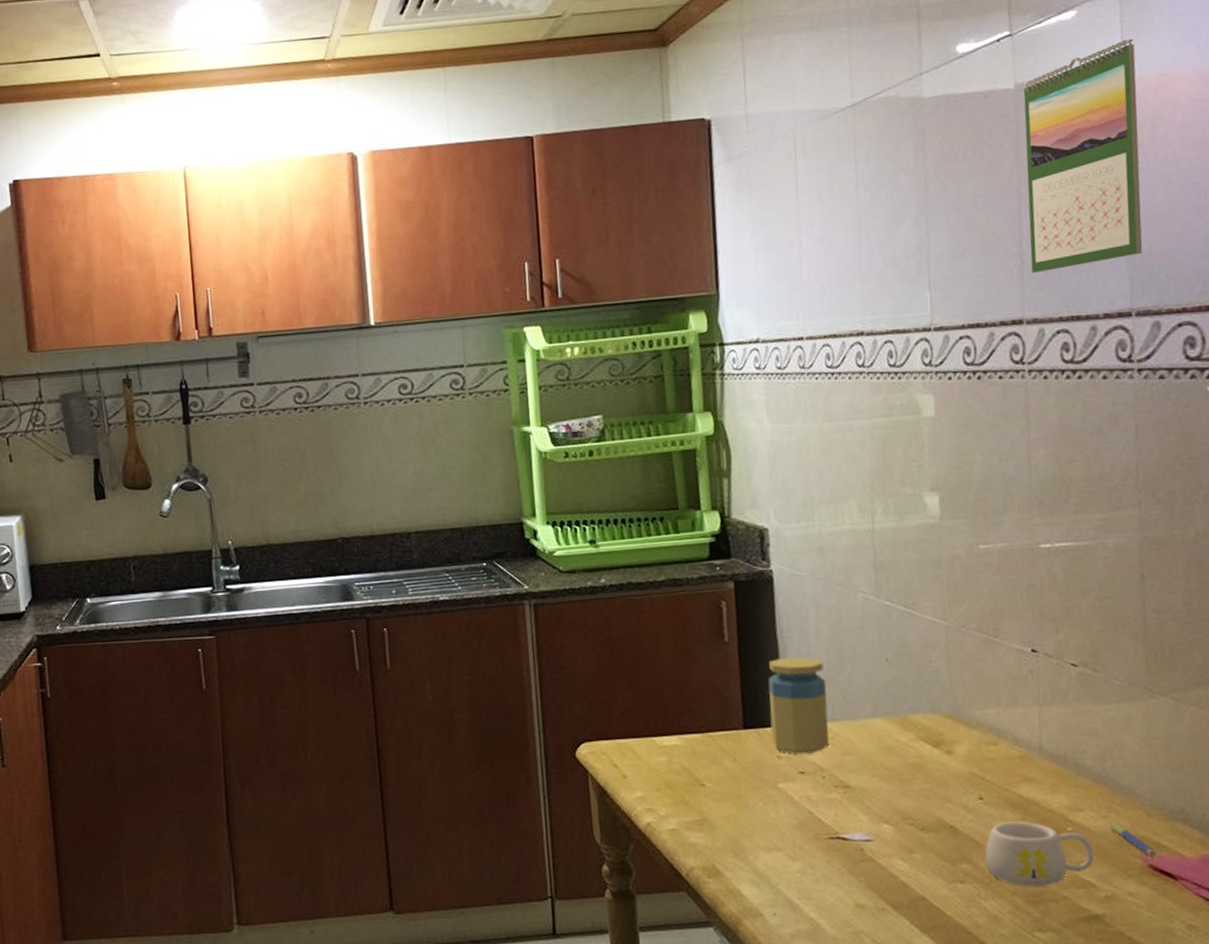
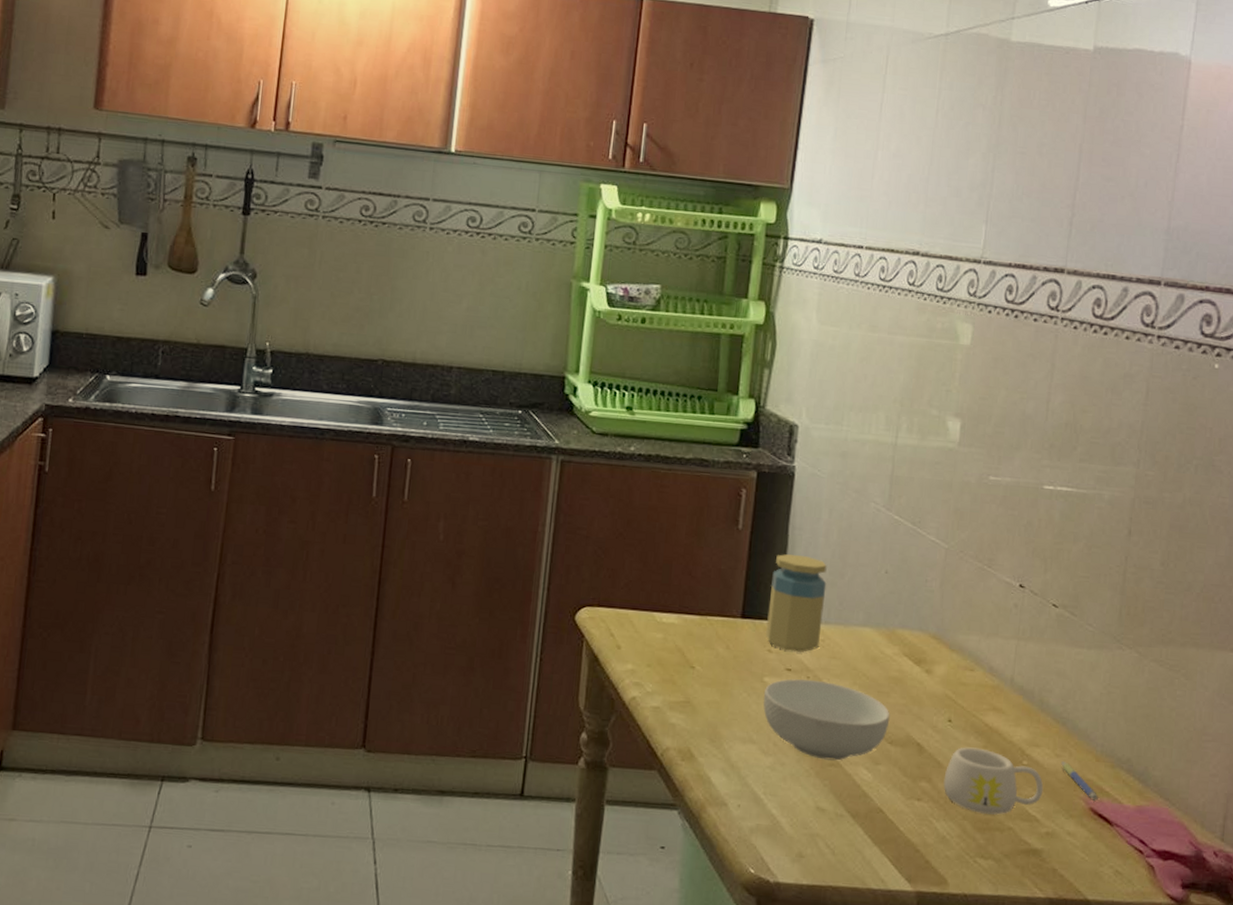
cereal bowl: none [780,779,917,857] -> present [763,679,890,761]
calendar: present [1023,38,1143,274] -> none [1079,26,1204,229]

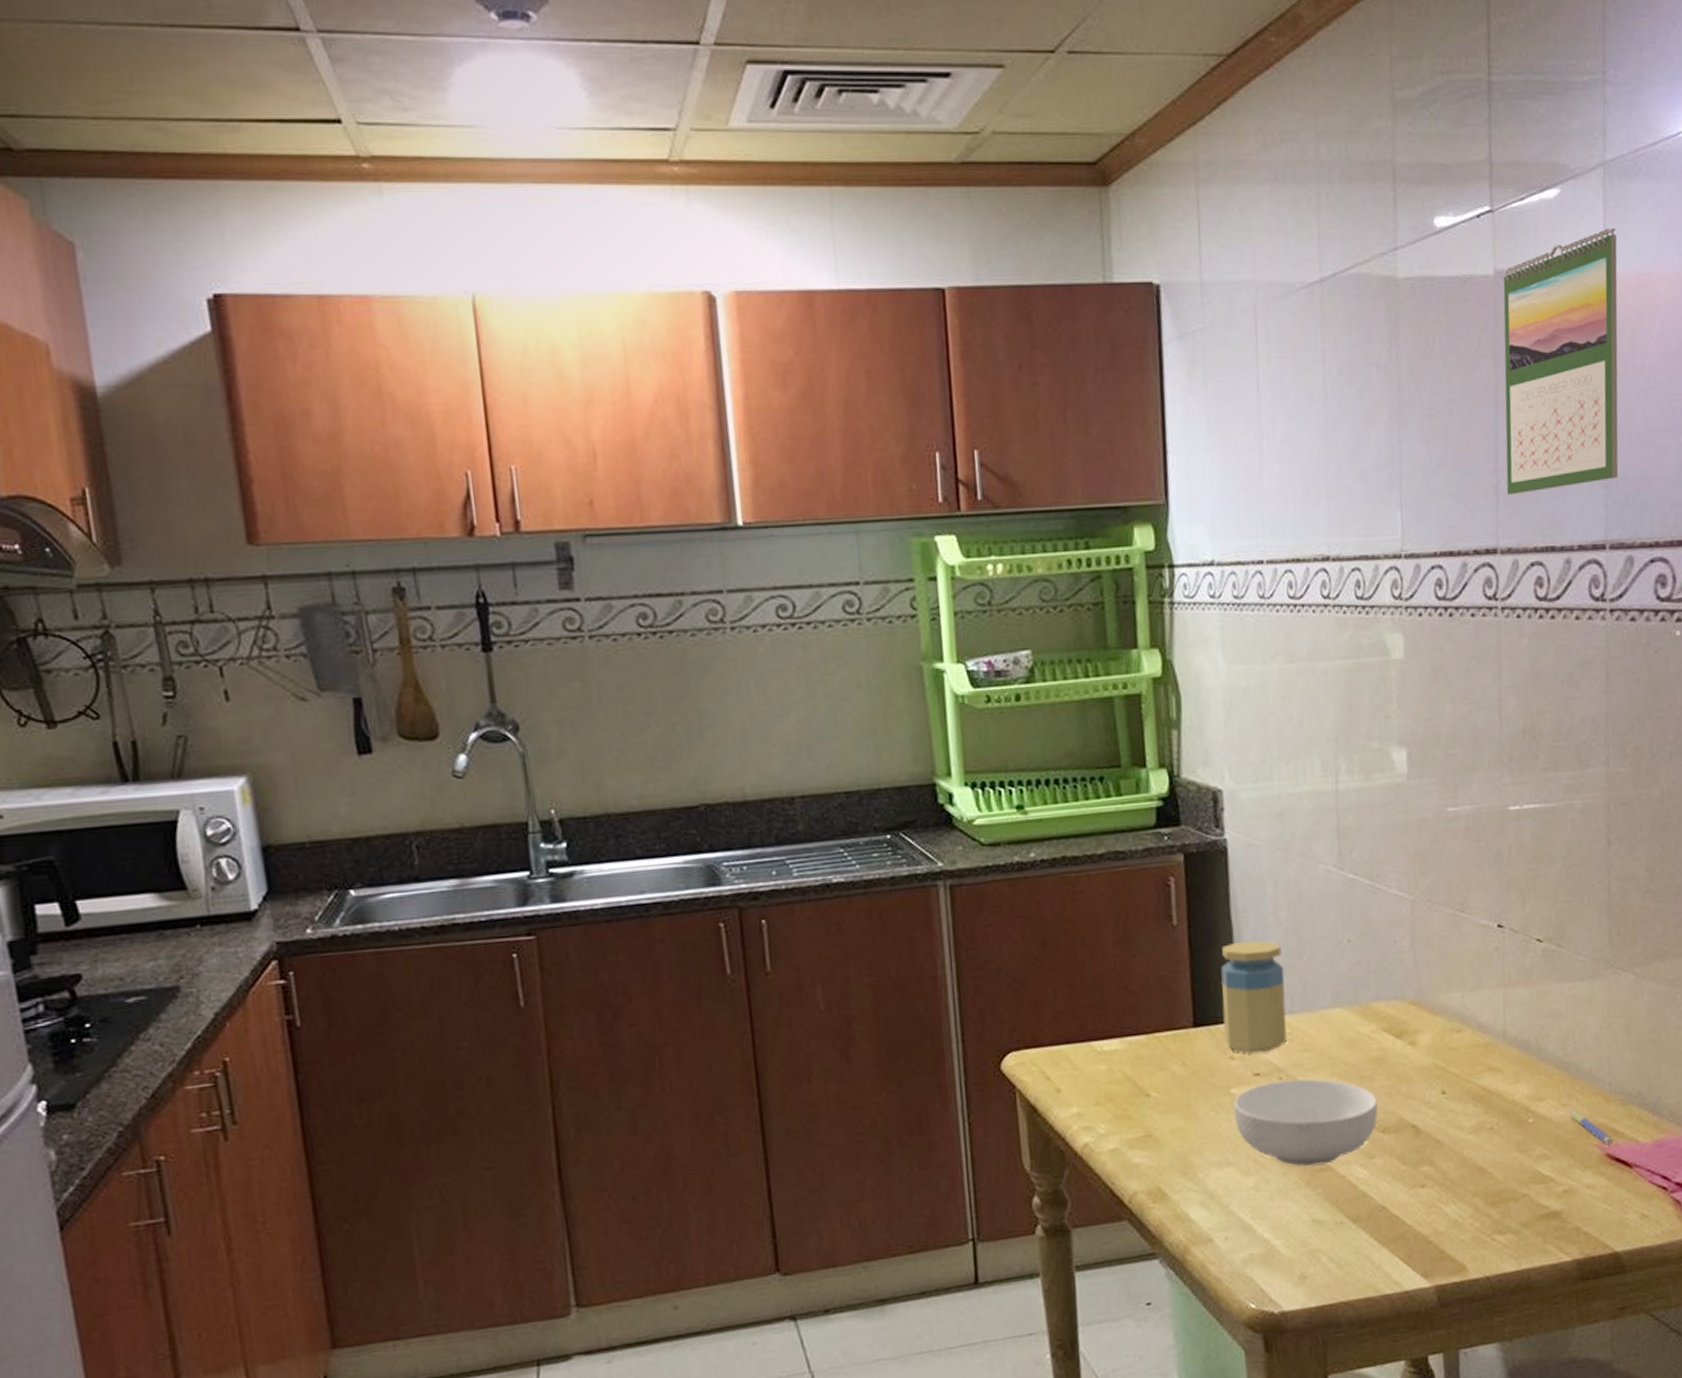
mug: present [943,747,1044,815] -> none [1446,1115,1555,1187]
calendar: none [1079,26,1204,229] -> present [1503,227,1619,496]

